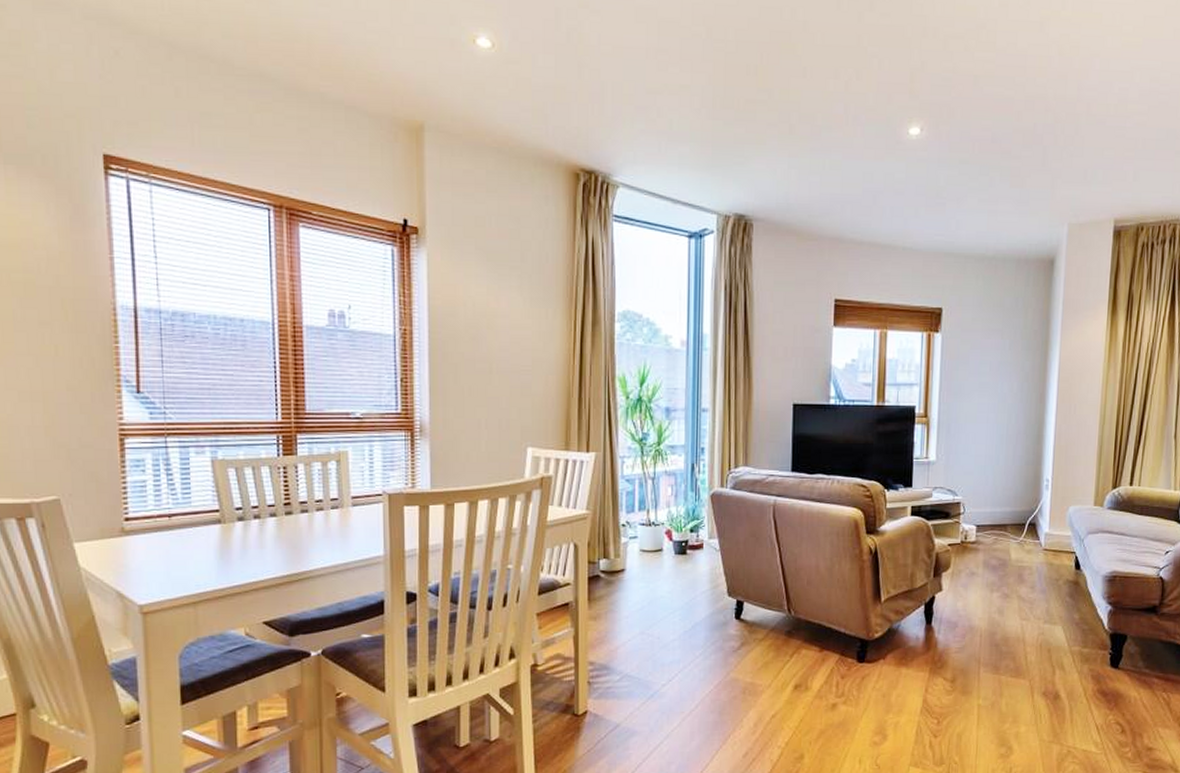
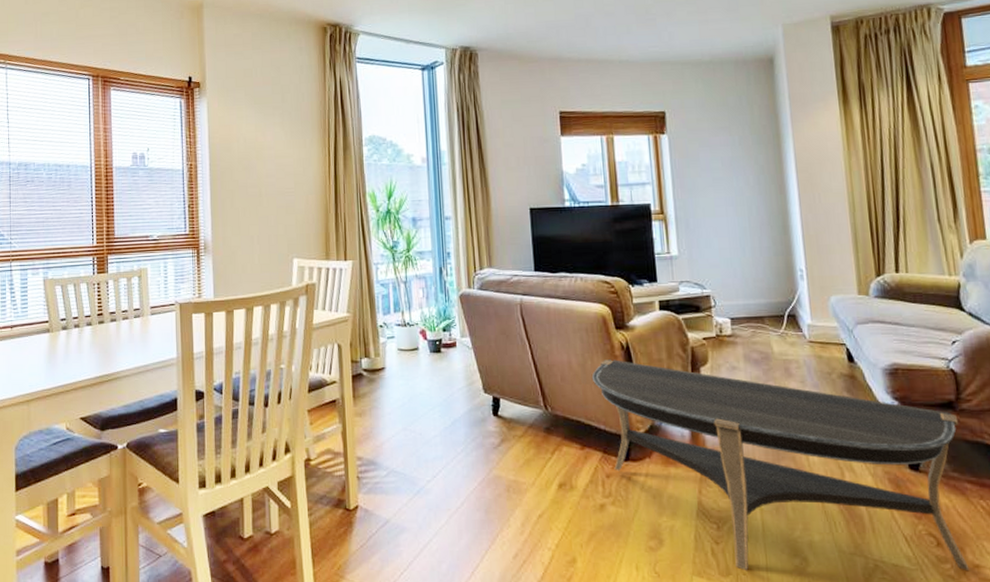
coffee table: none [837,564,1158,761] -> present [591,359,970,571]

